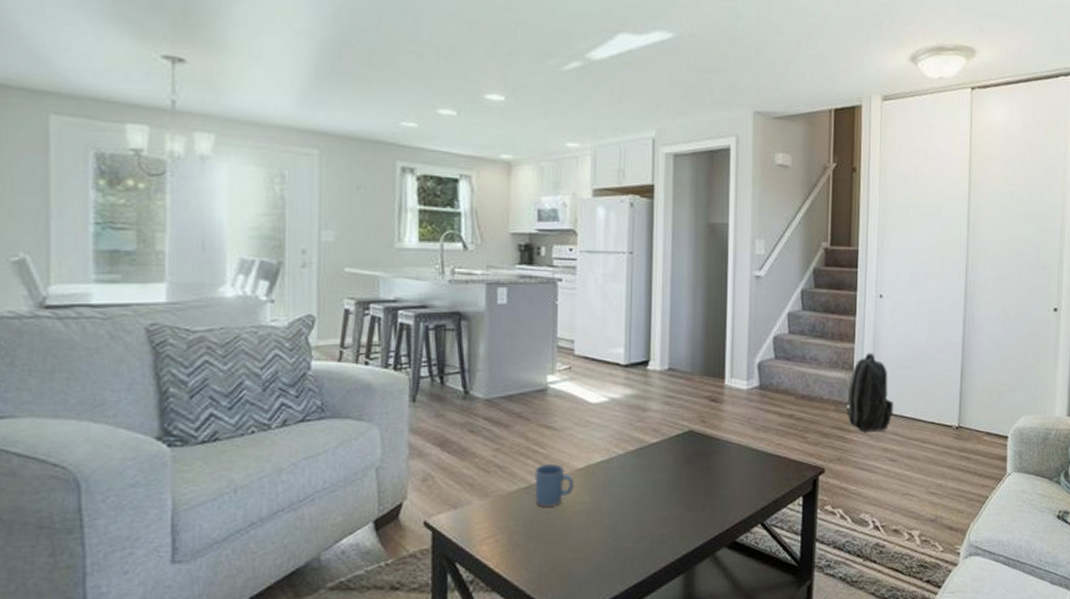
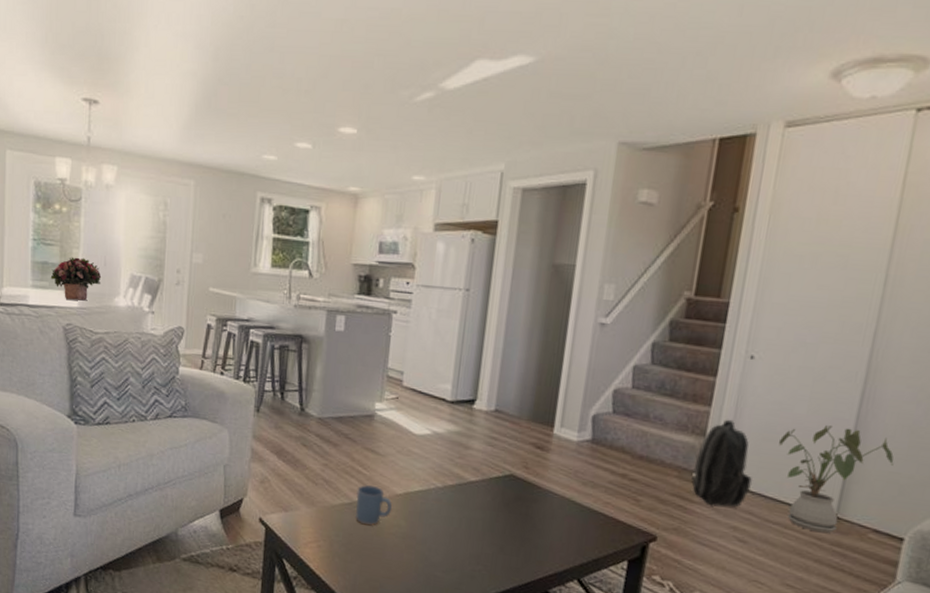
bouquet: none [123,242,199,295] -> present [50,257,102,301]
house plant: none [910,349,993,442] -> present [779,425,894,534]

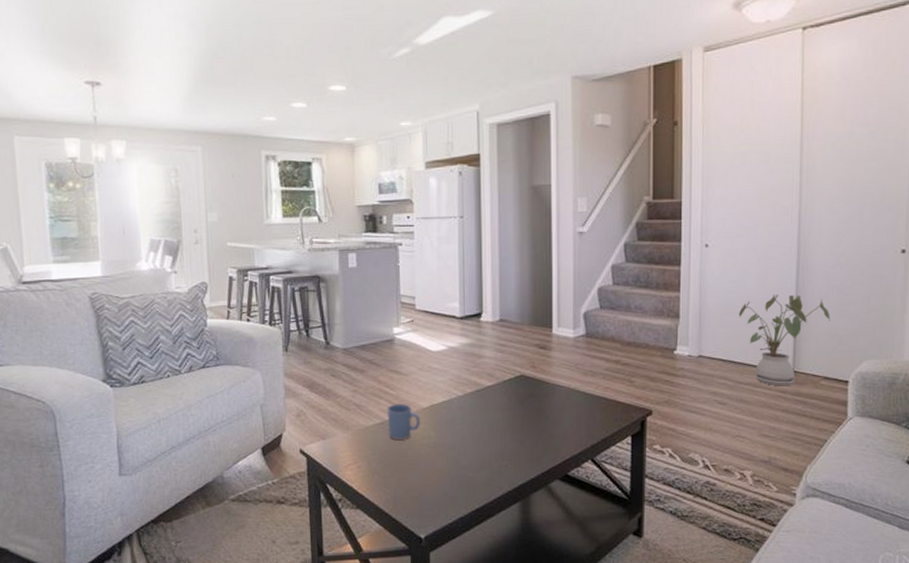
bouquet: present [50,257,102,301] -> none [71,229,122,271]
backpack: present [691,419,753,507] -> none [673,300,723,376]

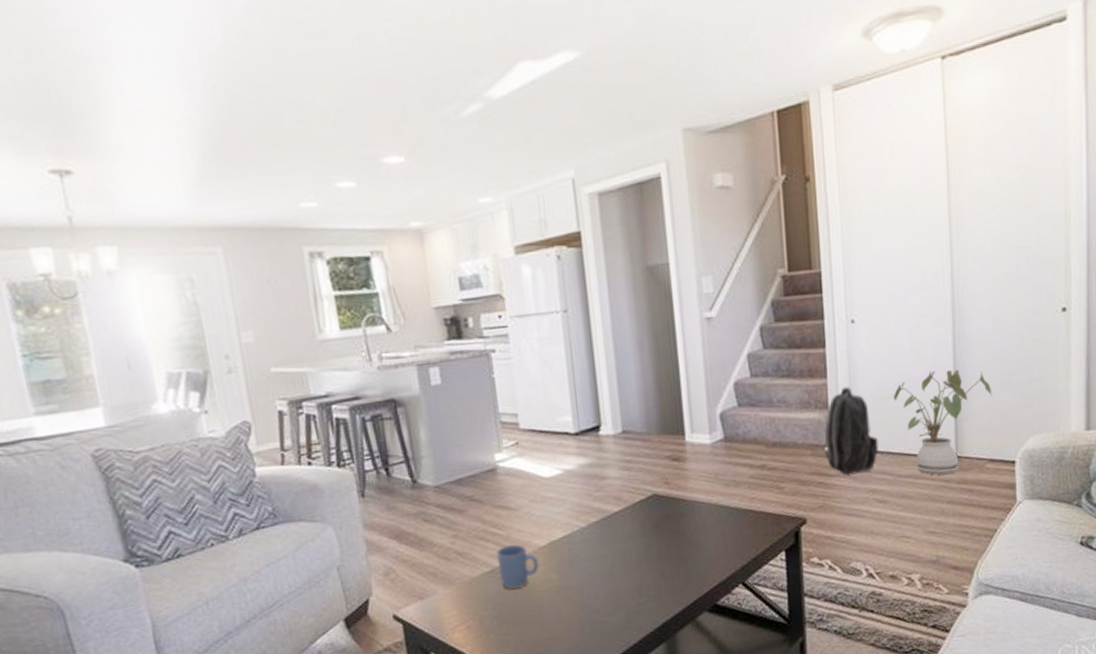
backpack: none [673,300,723,376] -> present [824,386,880,474]

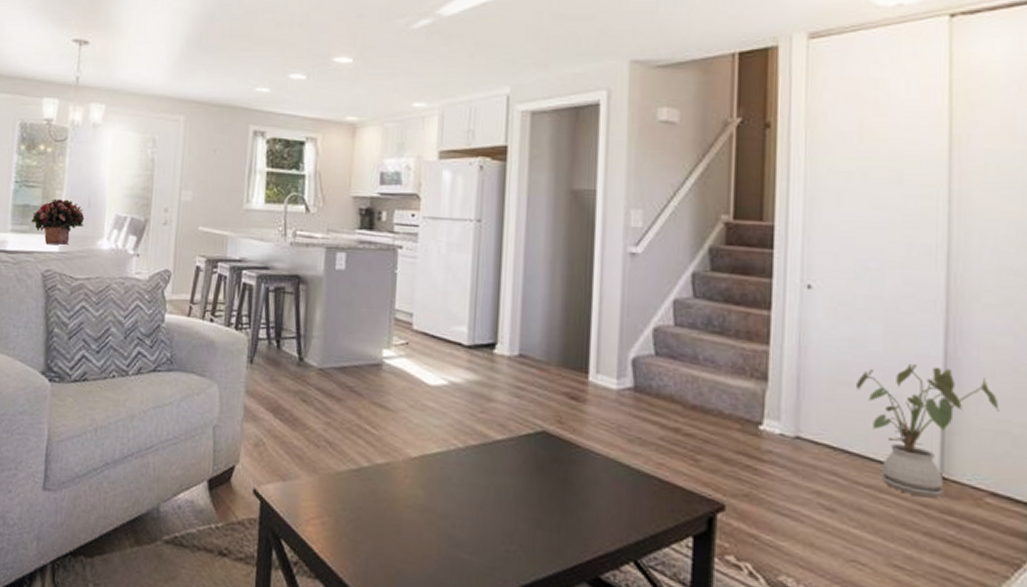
bouquet: none [58,365,130,421] -> present [31,198,85,245]
mug: present [496,544,538,590] -> none [365,446,406,497]
backpack: present [824,386,880,474] -> none [758,359,832,466]

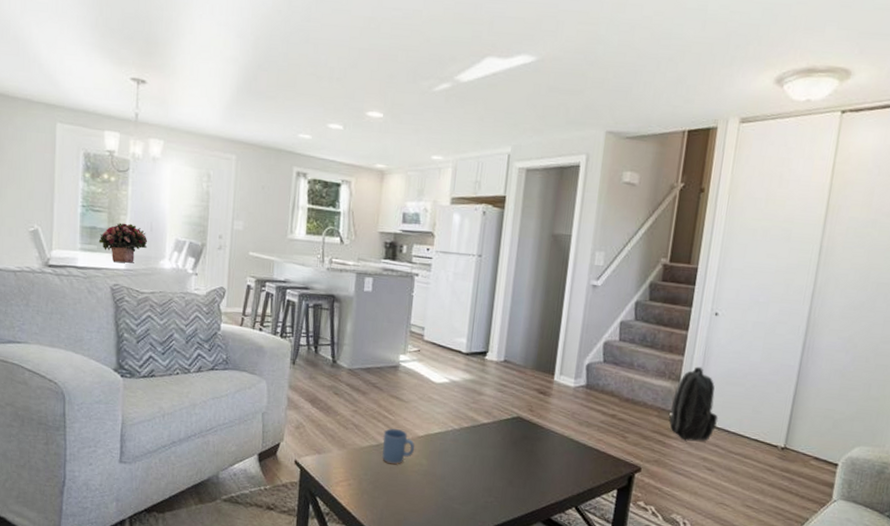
mug: none [365,446,406,497] -> present [382,427,415,465]
backpack: none [758,359,832,466] -> present [669,366,719,441]
house plant: present [857,364,1000,499] -> none [739,371,829,462]

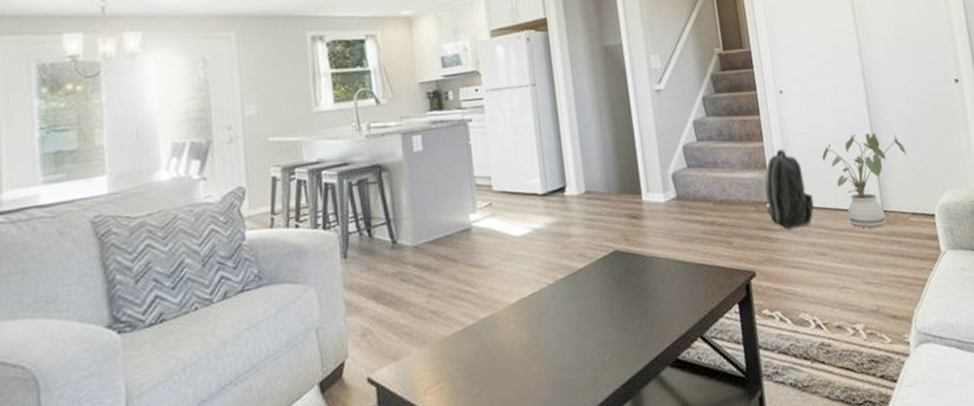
bouquet: present [98,222,148,263] -> none [67,136,136,189]
mug: present [382,427,415,465] -> none [469,302,509,348]
house plant: none [739,371,829,462] -> present [822,132,907,229]

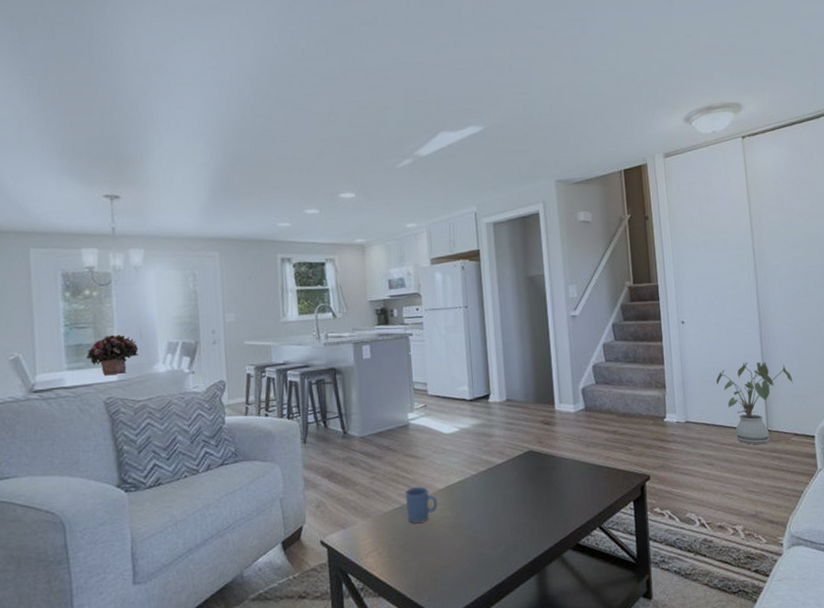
bouquet: none [67,136,136,189] -> present [86,334,139,376]
mug: none [469,302,509,348] -> present [404,486,437,524]
backpack: present [765,148,815,229] -> none [663,371,706,441]

